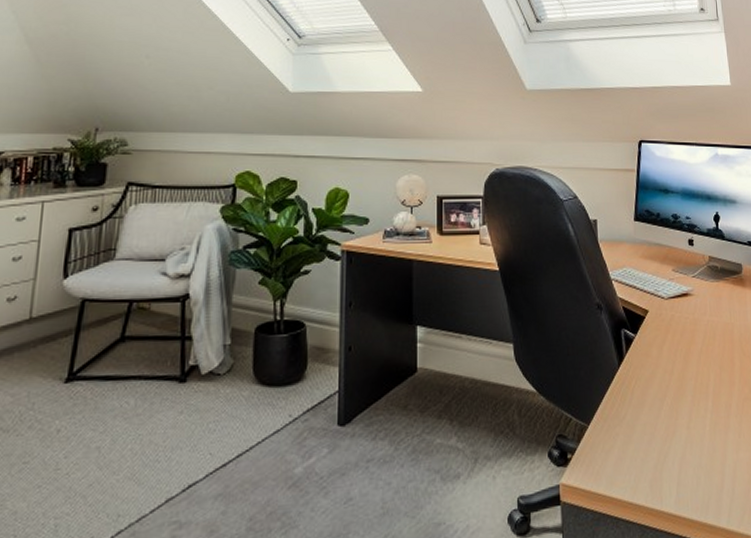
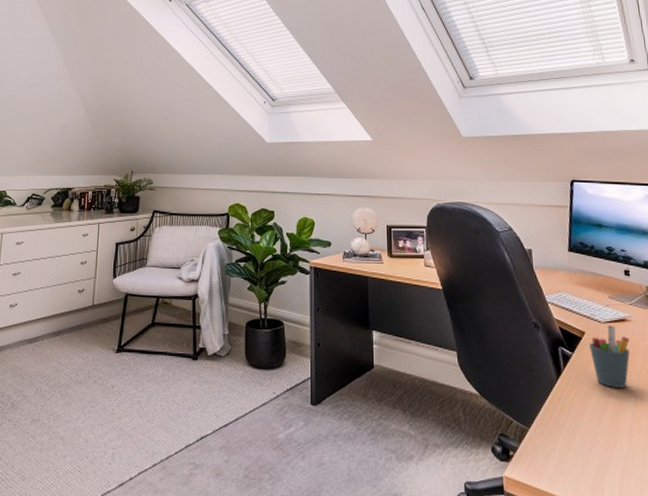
pen holder: none [652,301,692,370] -> present [589,325,631,388]

